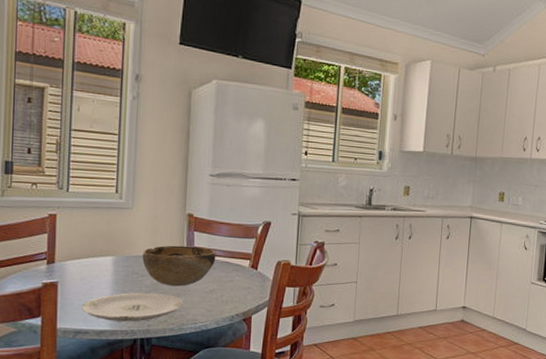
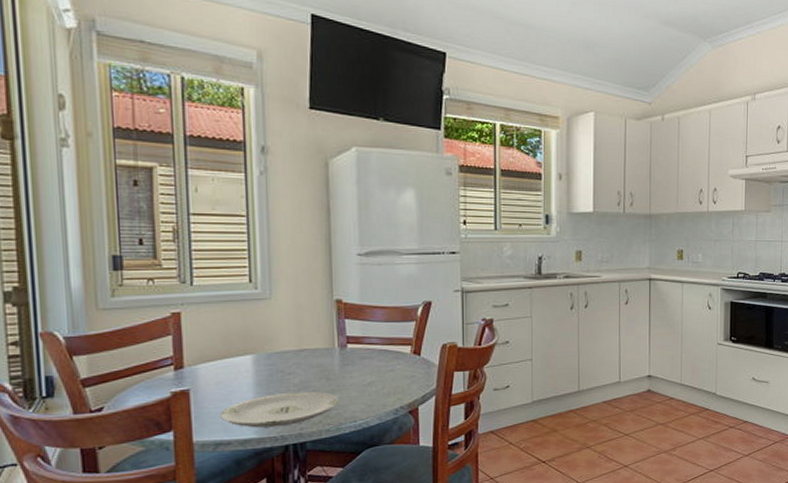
decorative bowl: present [142,245,216,287] -> none [287,335,372,383]

